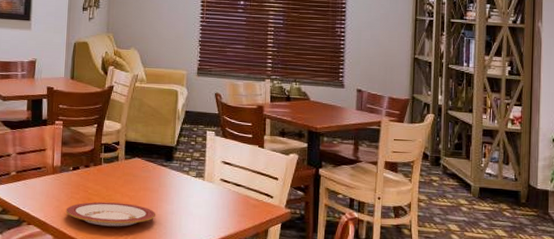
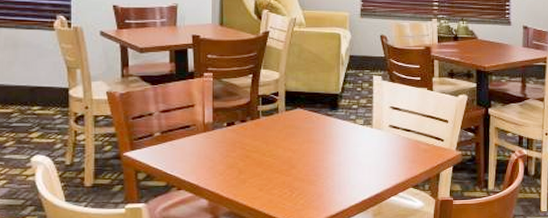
plate: present [65,201,156,227] -> none [221,158,323,185]

